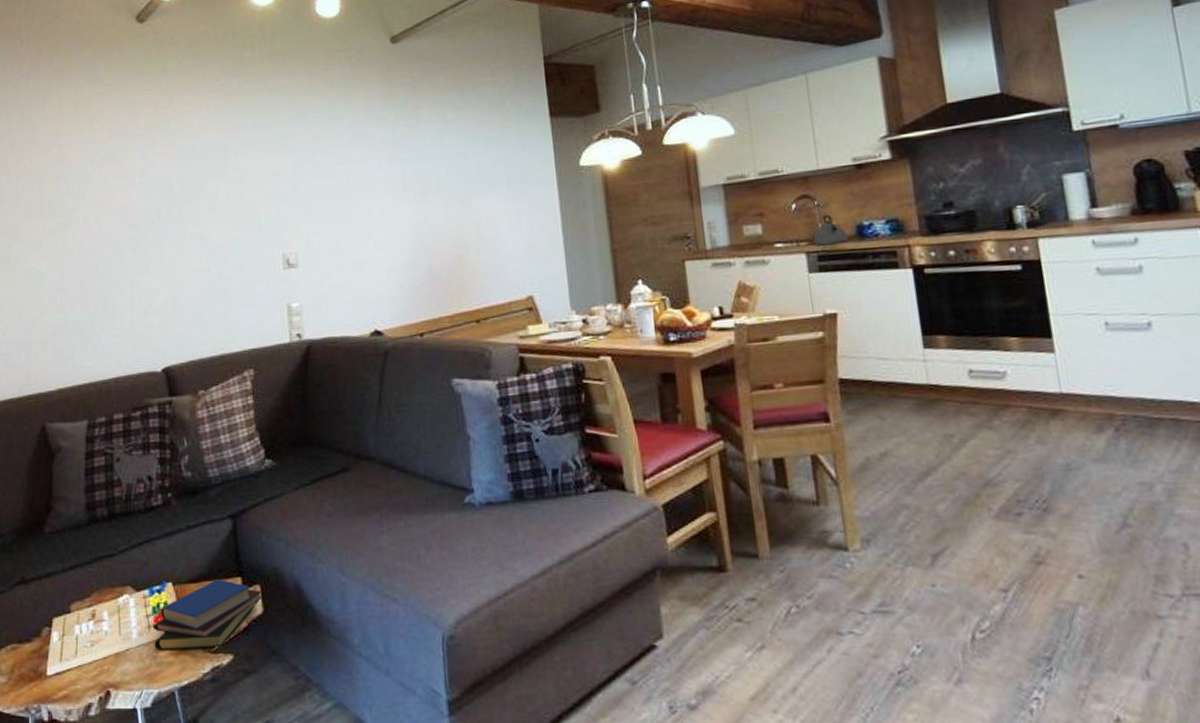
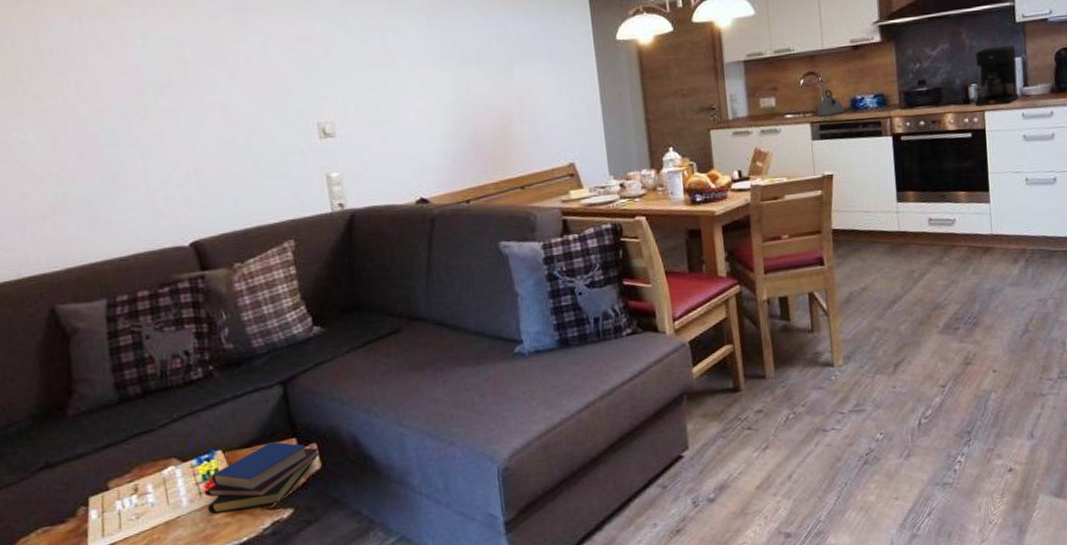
coffee maker: none [1019,158,1086,233] -> present [975,45,1019,107]

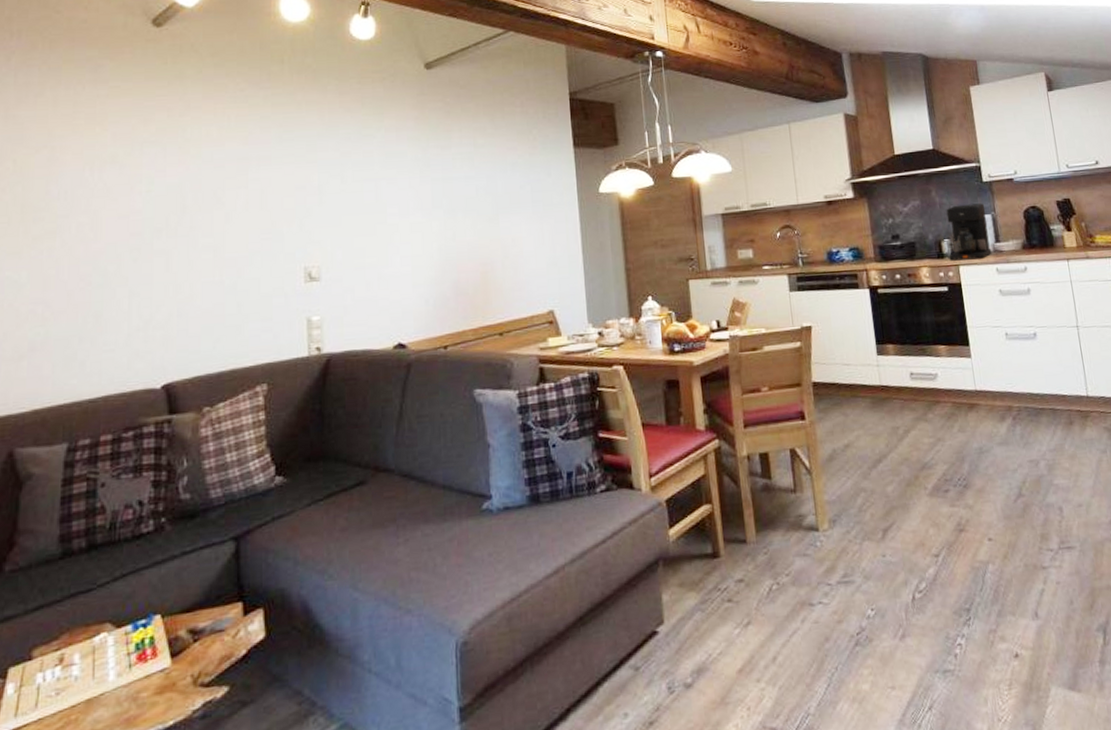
book: present [204,442,322,514] -> none [134,606,267,691]
kettle: present [816,89,844,117] -> none [793,242,821,269]

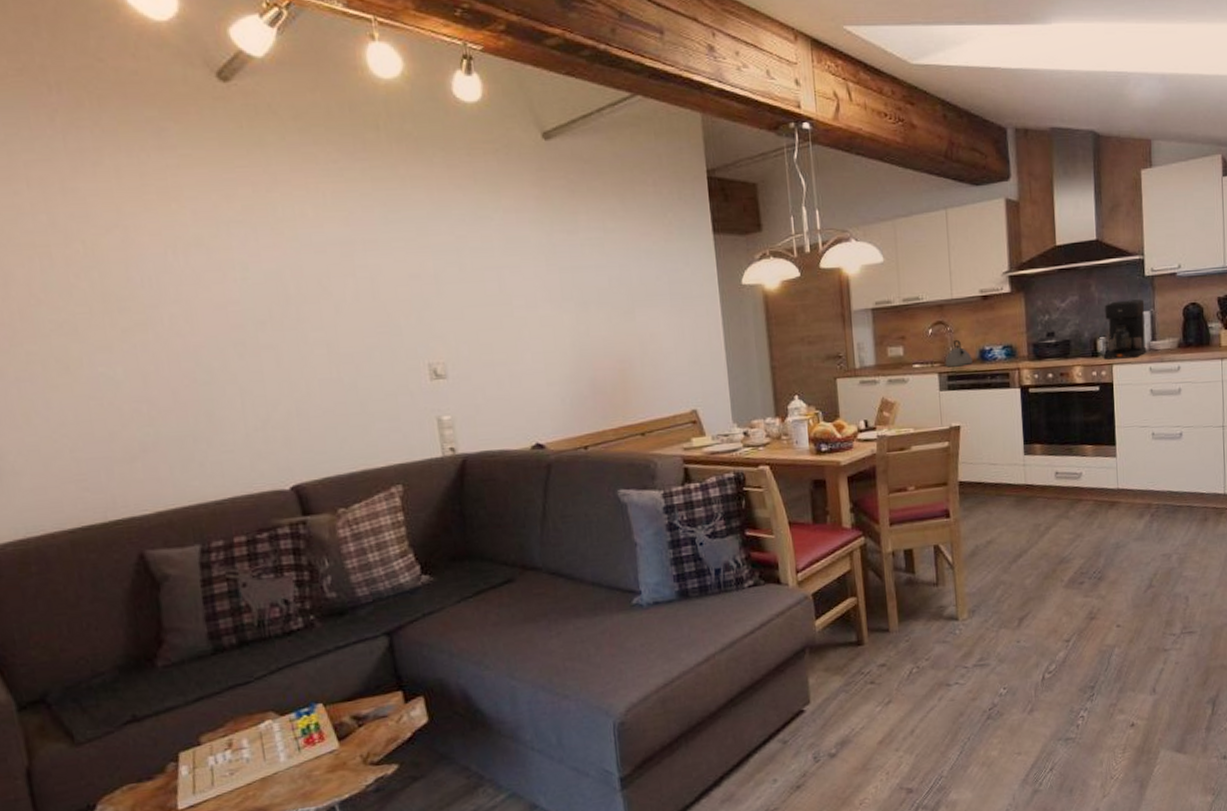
kettle: none [793,242,821,269] -> present [945,339,973,367]

